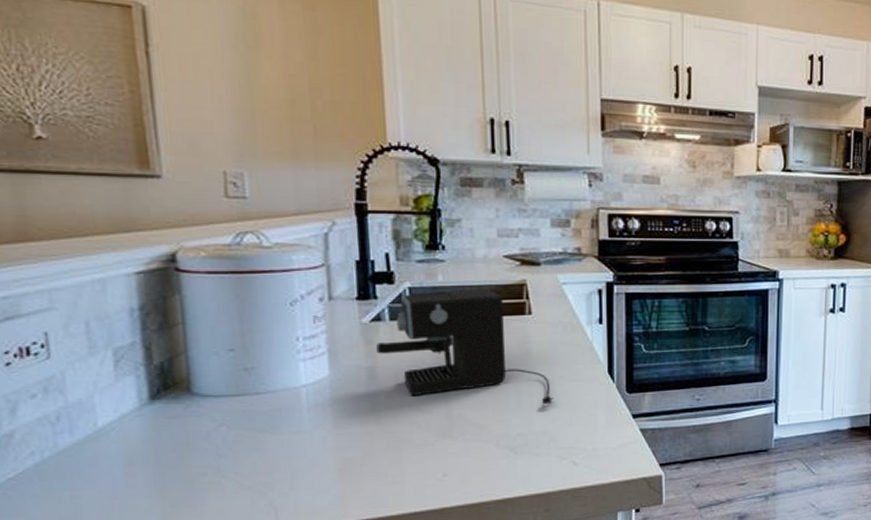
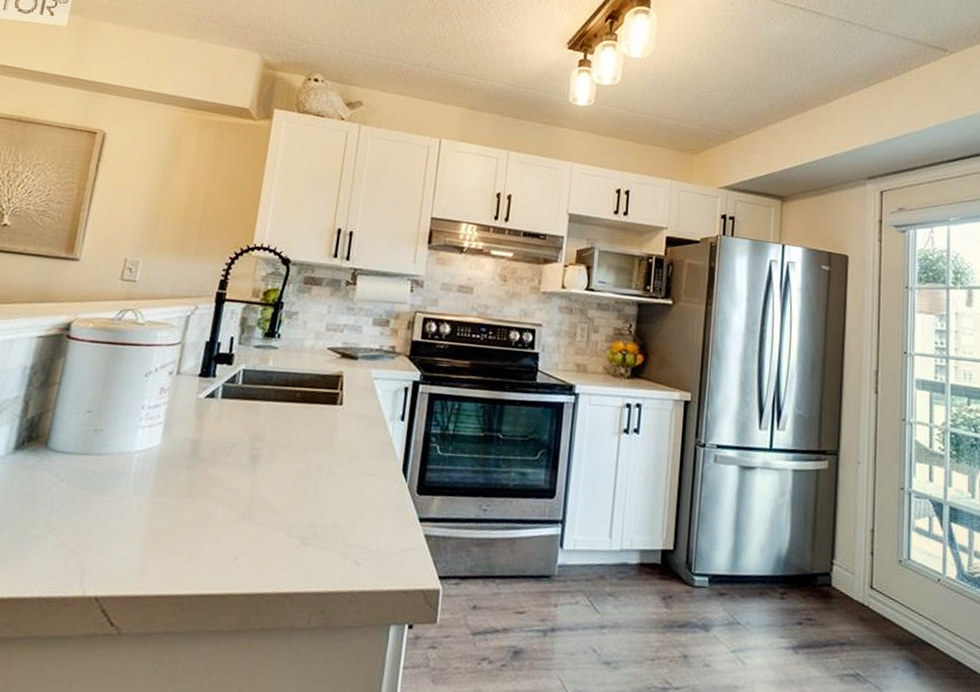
coffee maker: present [375,288,555,405] -> none [203,375,349,497]

